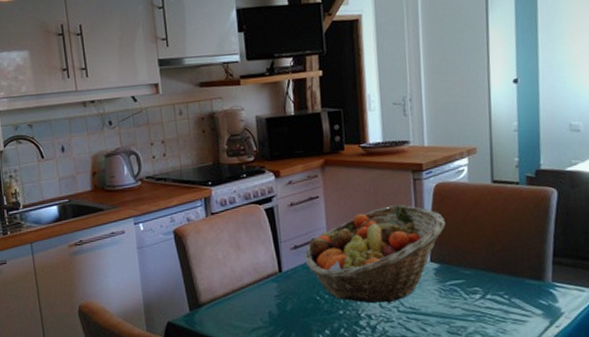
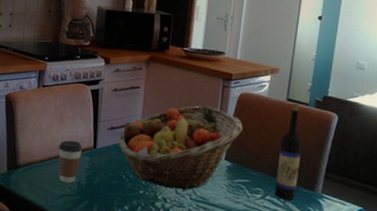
coffee cup: none [240,268,267,315] -> present [58,140,82,184]
wine bottle: none [492,185,522,296] -> present [274,104,302,200]

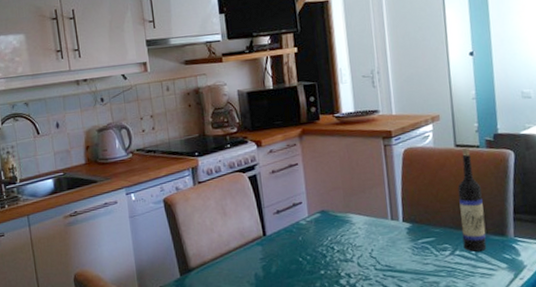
coffee cup: present [58,140,82,184] -> none [227,232,253,278]
fruit basket: present [118,105,243,191] -> none [286,169,415,263]

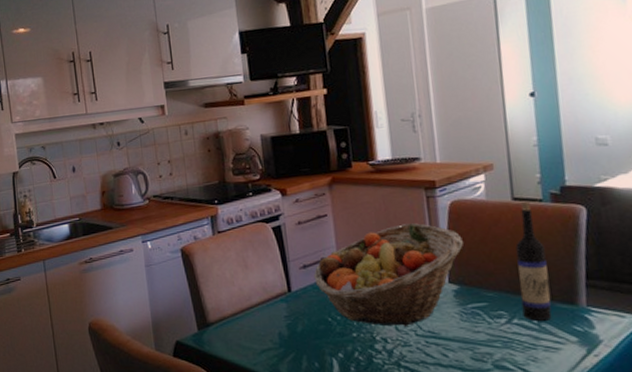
fruit basket: none [286,169,415,263] -> present [314,223,463,326]

